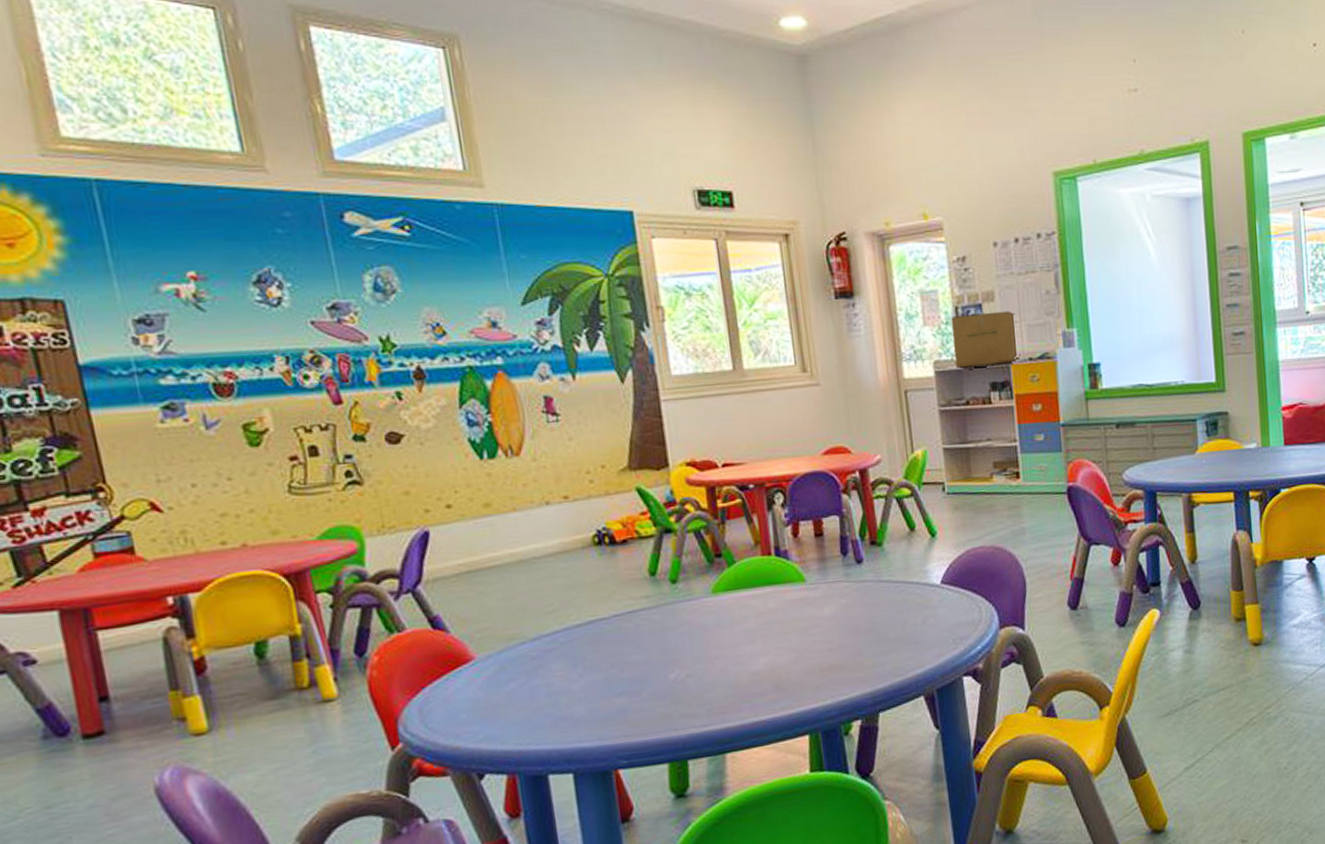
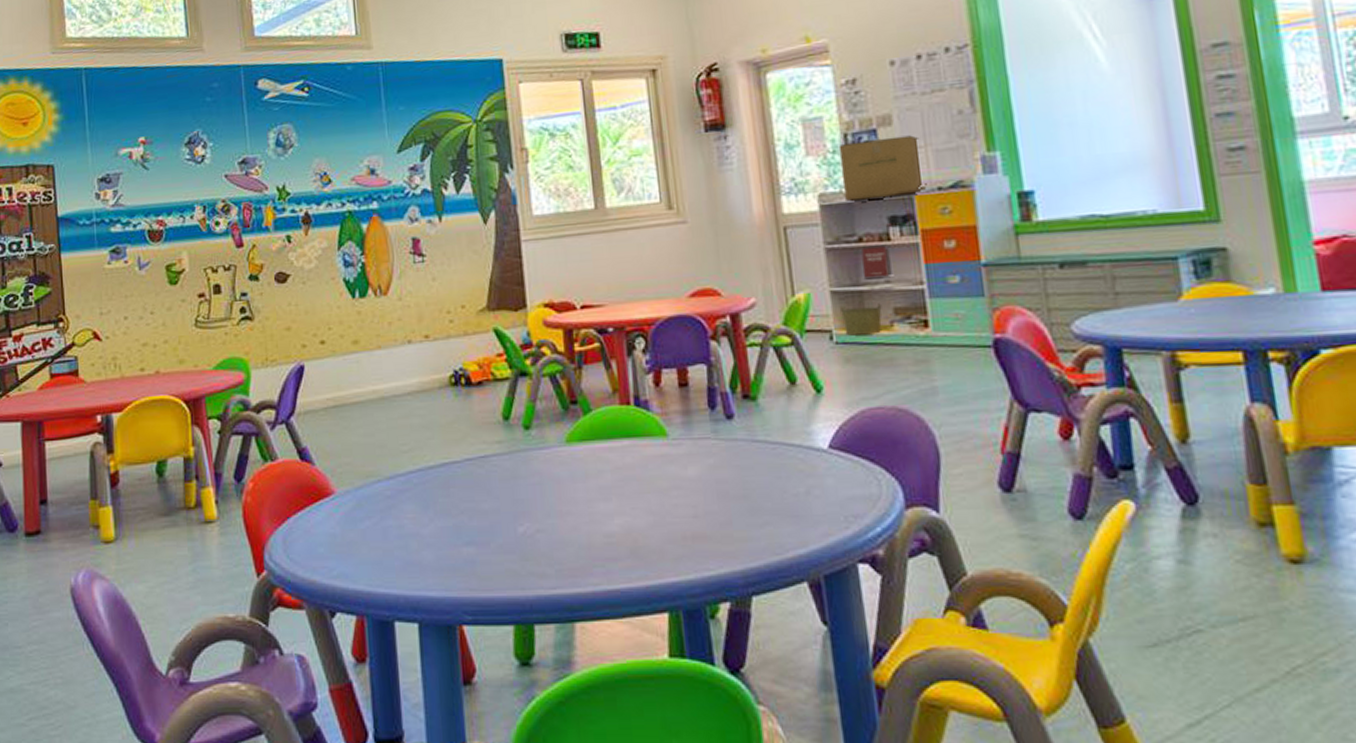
basket: none [951,458,984,487] -> present [841,303,882,336]
books: none [968,407,992,437] -> present [861,244,892,278]

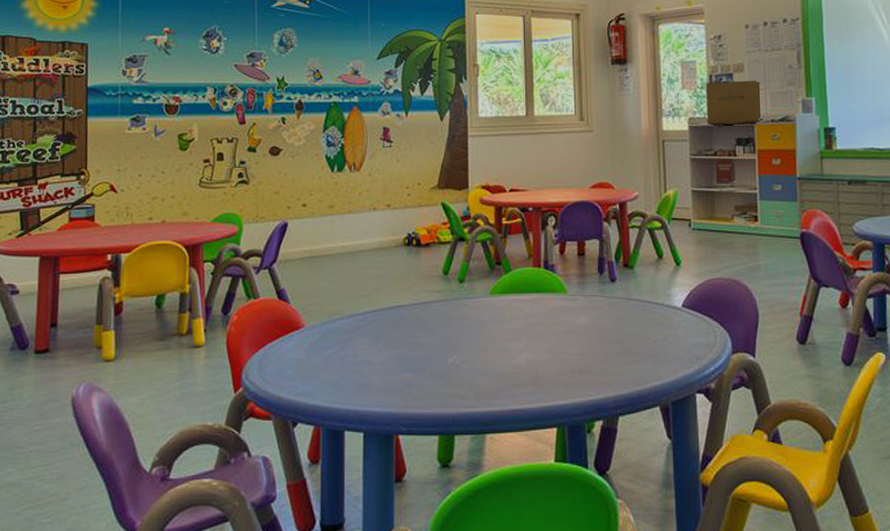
basket: present [841,303,882,336] -> none [698,201,727,224]

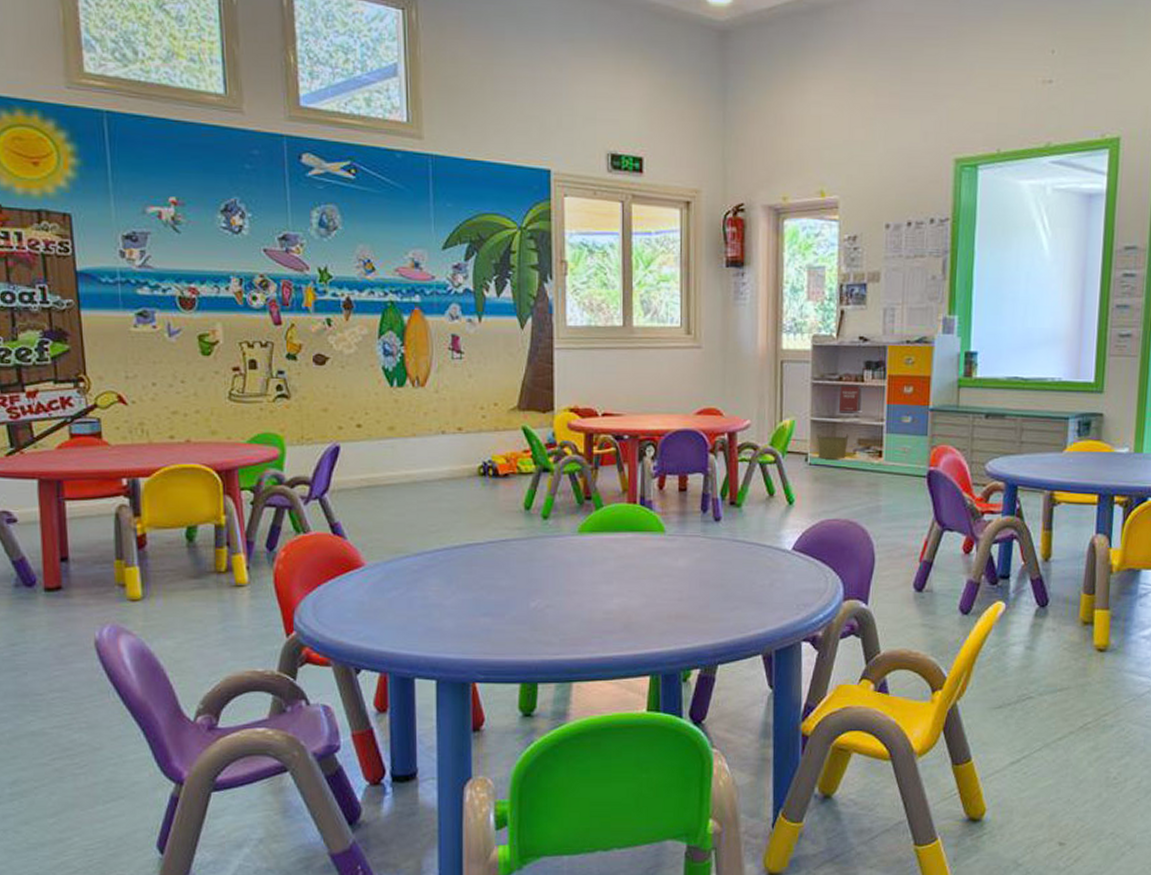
basket: none [698,201,727,224] -> present [817,434,849,459]
box: present [705,80,763,126] -> none [832,292,898,346]

